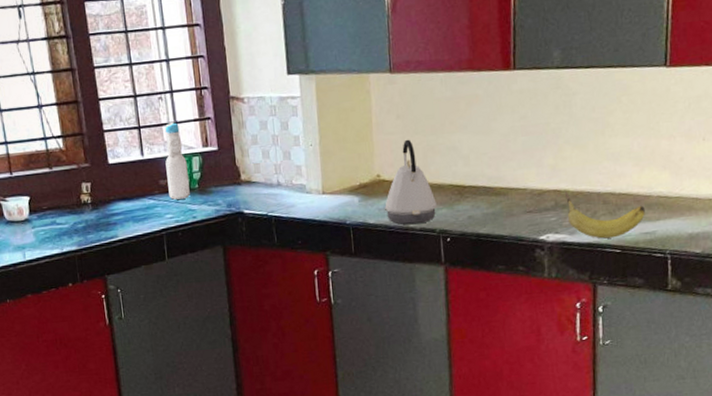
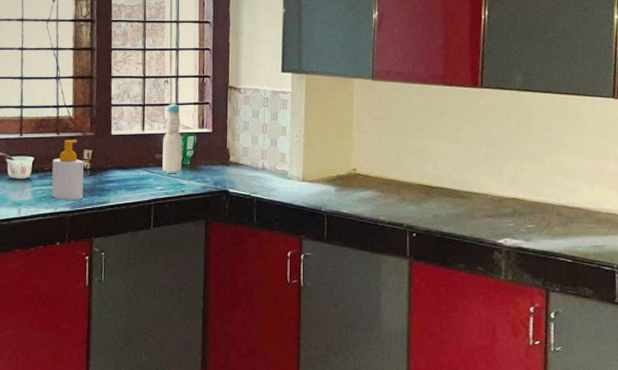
soap bottle: none [50,173,90,239] -> present [51,140,84,200]
kettle: present [385,139,437,225] -> none [358,139,406,218]
fruit: present [564,191,645,239] -> none [522,200,595,248]

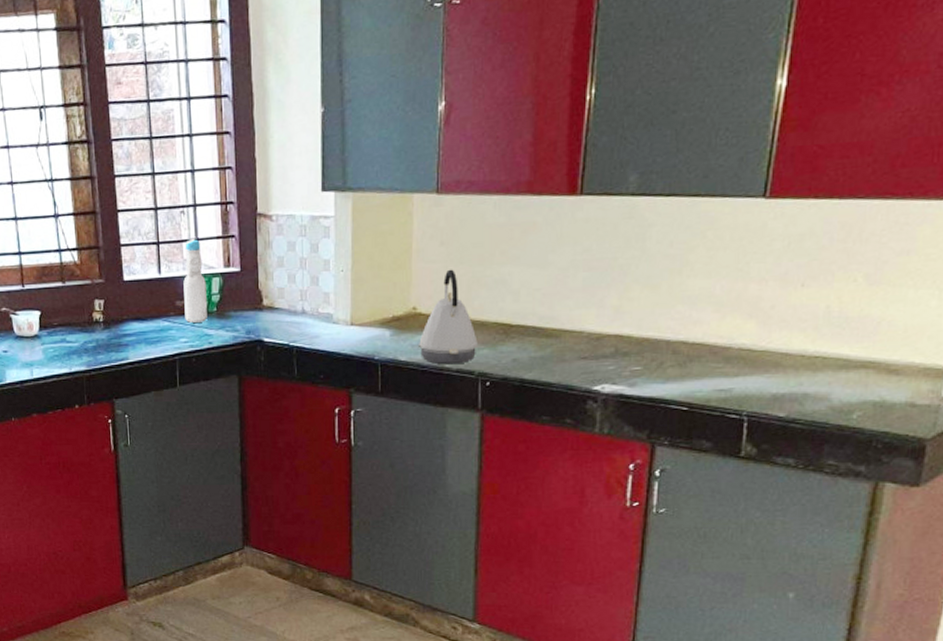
soap bottle: present [51,140,84,200] -> none [61,288,100,358]
kettle: none [358,139,406,218] -> present [419,269,478,365]

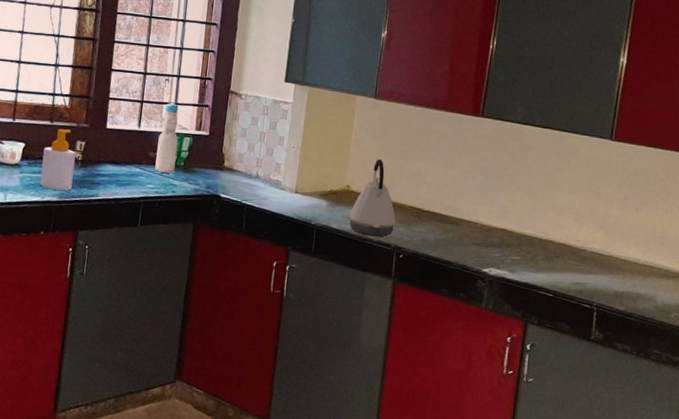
soap bottle: none [61,288,100,358] -> present [39,129,76,191]

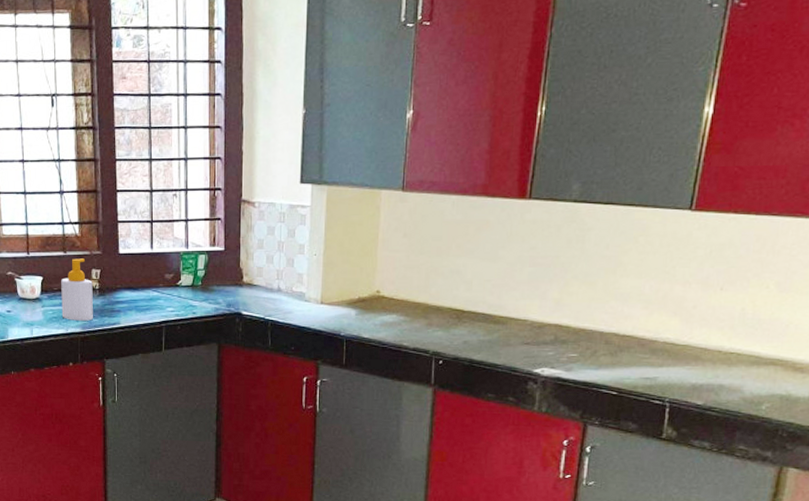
bottle: present [155,102,179,173] -> none [173,219,193,294]
kettle: present [349,158,396,237] -> none [381,258,433,344]

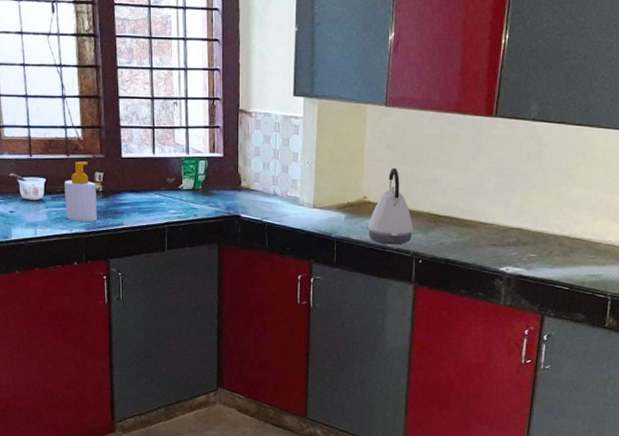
kettle: none [381,258,433,344] -> present [367,167,414,245]

